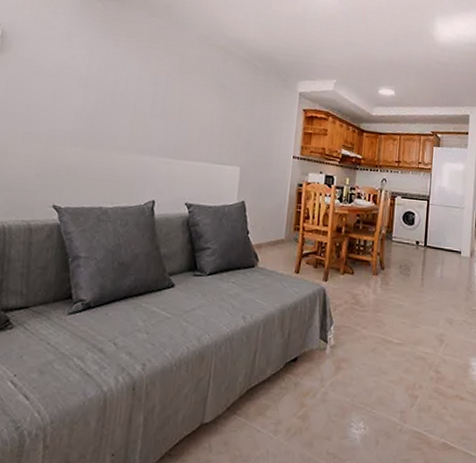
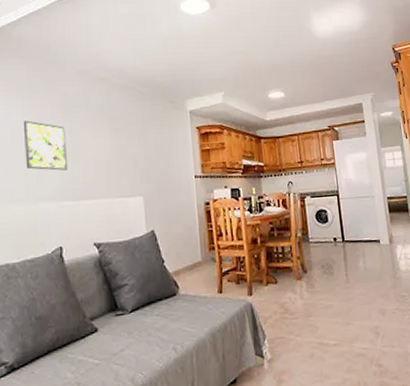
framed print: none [134,73,178,128] -> present [24,120,68,171]

